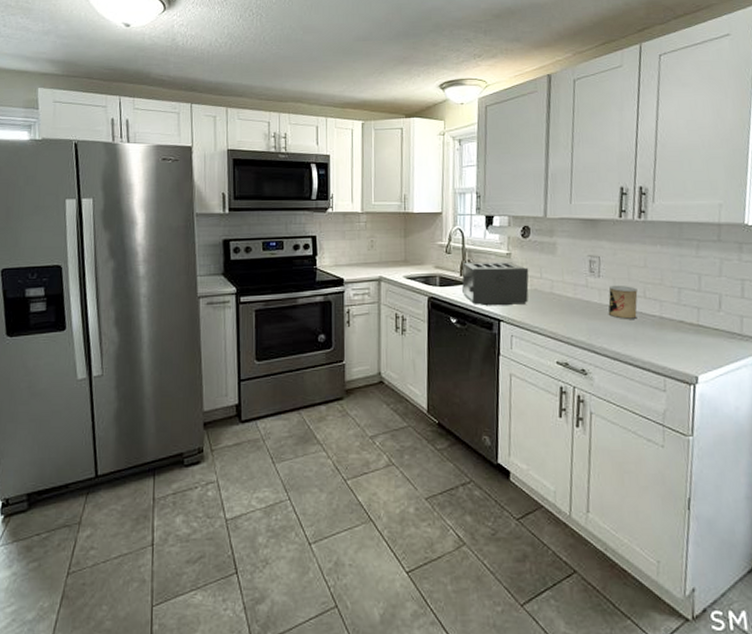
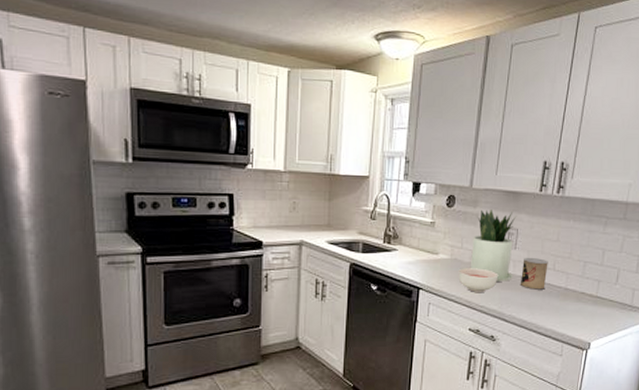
toaster: present [461,261,529,305] -> none [385,229,451,273]
bowl: none [539,298,584,323] -> present [458,268,499,292]
planter: none [551,237,600,312] -> present [470,208,517,282]

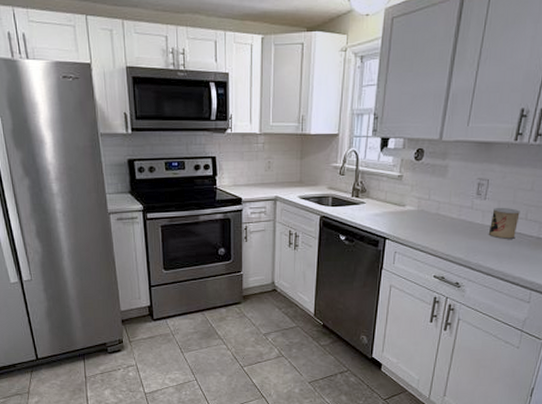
bowl: present [458,268,499,292] -> none [424,219,466,242]
planter: present [470,208,517,282] -> none [436,160,489,231]

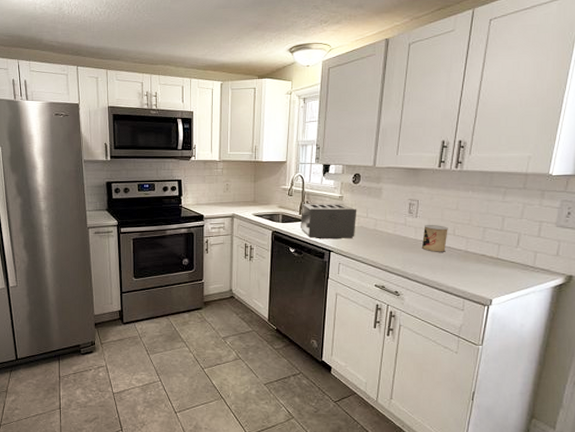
toaster: none [353,183,418,224] -> present [301,203,357,238]

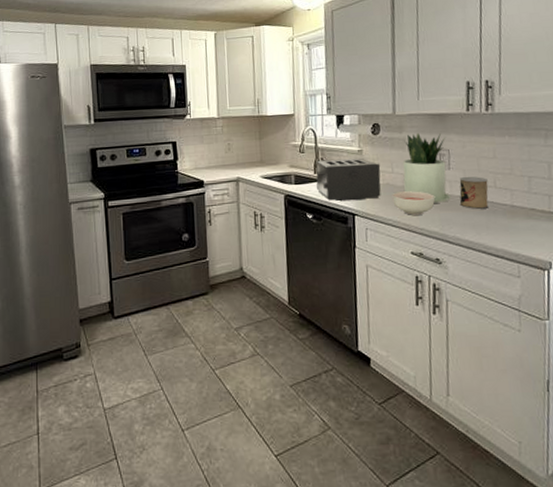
bowl: none [364,234,401,254] -> present [392,191,436,215]
planter: none [375,183,418,245] -> present [403,132,452,203]

